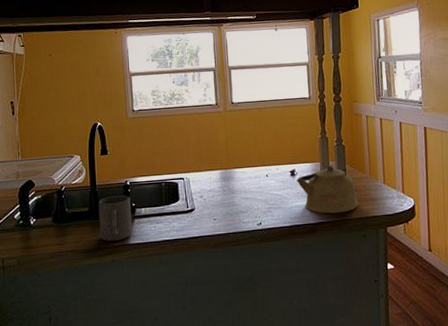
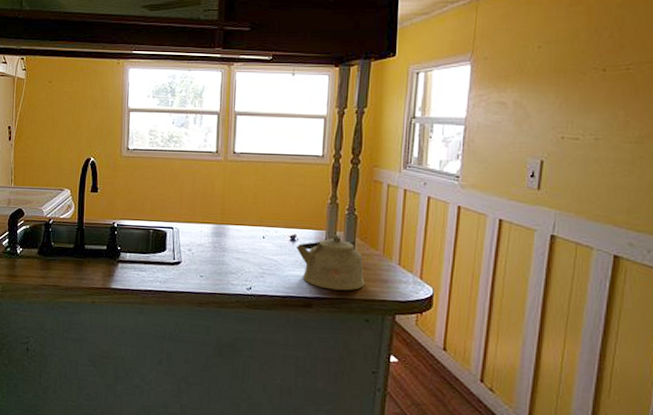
mug: present [98,195,133,241] -> none [83,236,116,283]

